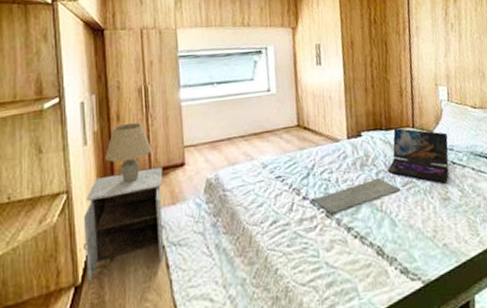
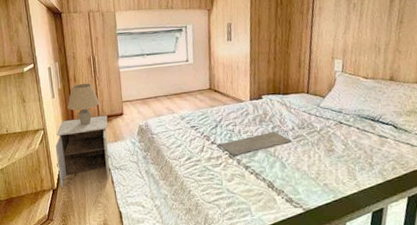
laptop: present [387,127,449,184] -> none [281,93,339,139]

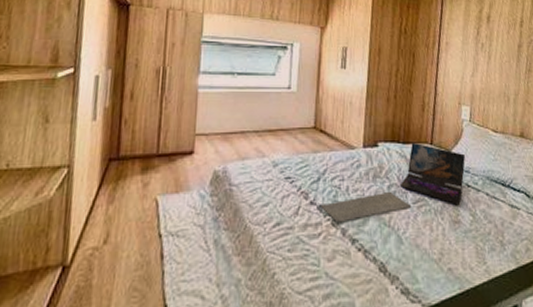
nightstand: present [55,115,110,188] -> none [77,152,171,264]
table lamp: present [67,83,100,126] -> none [113,103,163,166]
laptop: none [281,93,339,139] -> present [399,142,466,206]

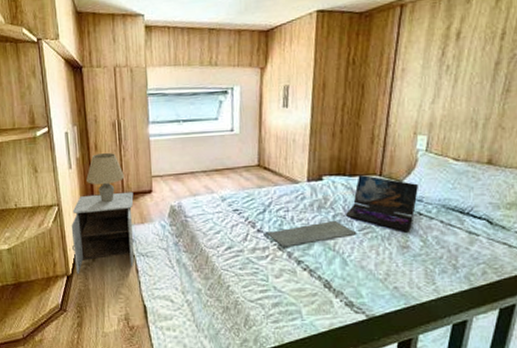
nightstand: none [77,152,171,264] -> present [71,191,135,275]
table lamp: none [113,103,163,166] -> present [86,152,125,203]

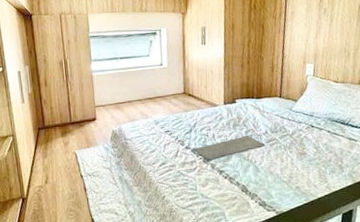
nightstand: present [71,191,135,275] -> none [25,120,82,197]
table lamp: present [86,152,125,203] -> none [38,87,72,132]
laptop: present [345,174,420,233] -> none [255,96,310,142]

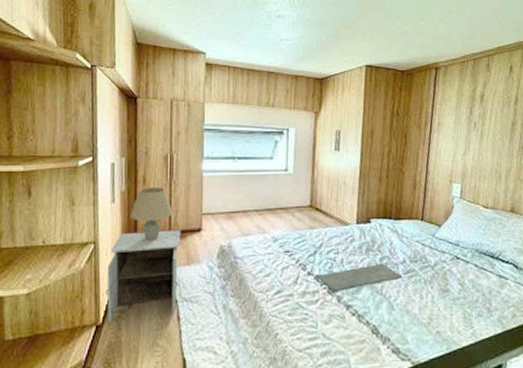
nightstand: none [25,120,82,197] -> present [106,229,181,324]
table lamp: none [38,87,72,132] -> present [130,186,173,242]

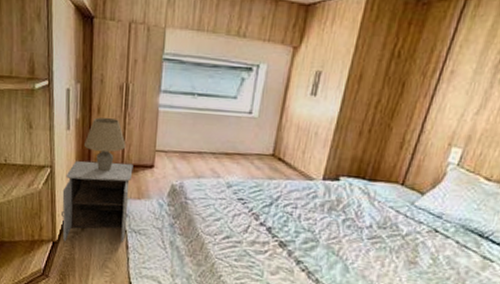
bath mat: present [318,263,403,291] -> none [270,224,365,245]

